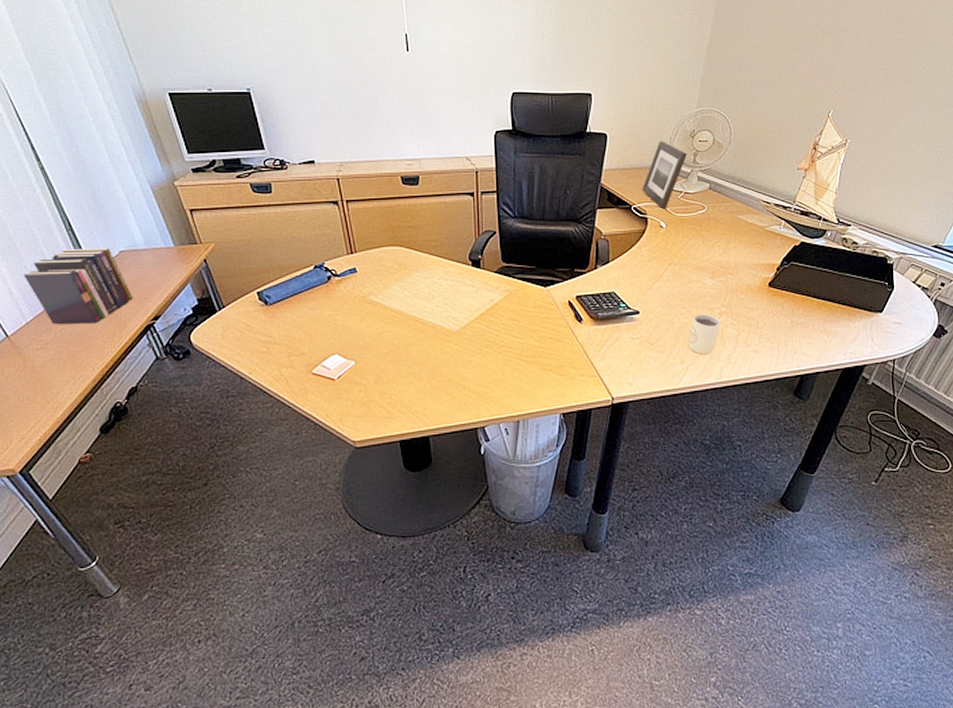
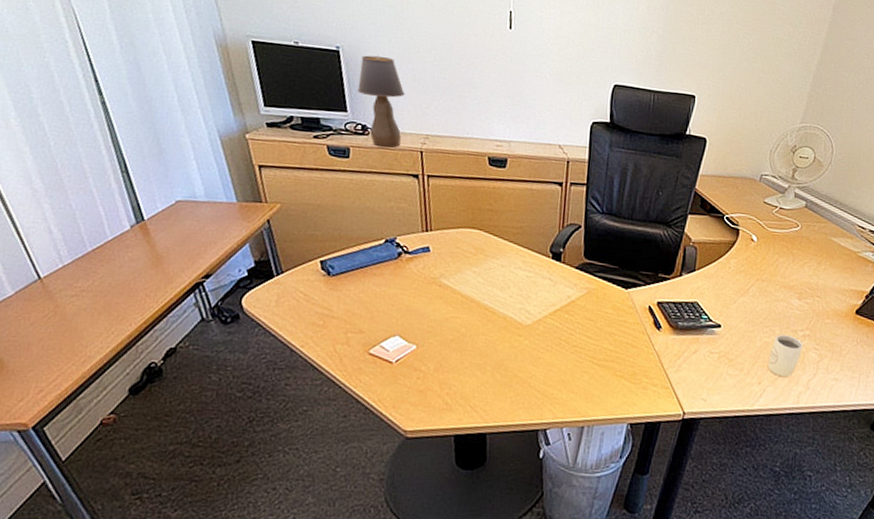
books: present [24,248,134,325] -> none [67,192,186,275]
table lamp: none [271,92,318,180] -> present [357,55,405,149]
picture frame: present [642,140,688,209] -> none [736,151,787,223]

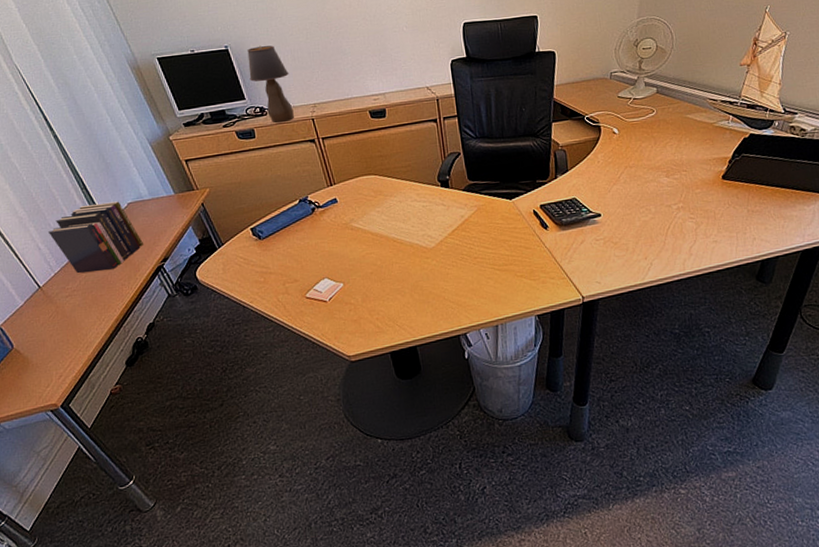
books: none [67,192,186,275] -> present [49,201,144,274]
mug: present [767,334,803,377] -> none [649,211,680,249]

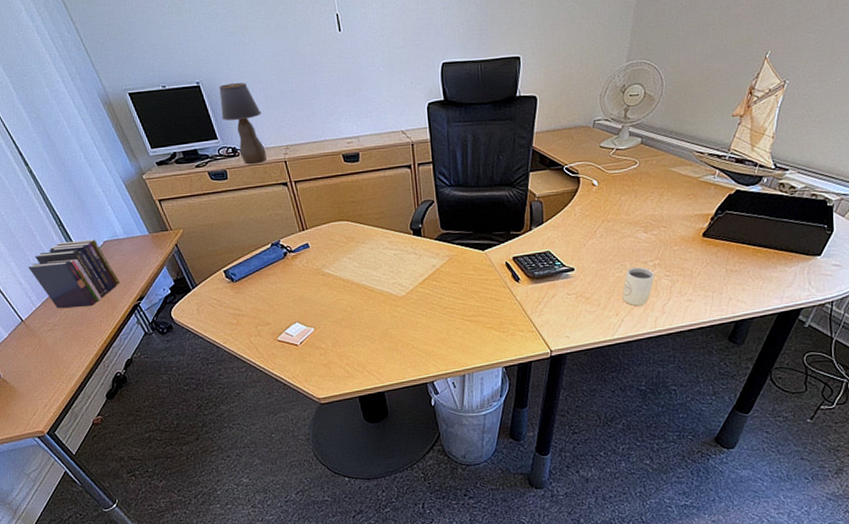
mug: none [649,211,680,249] -> present [622,267,654,306]

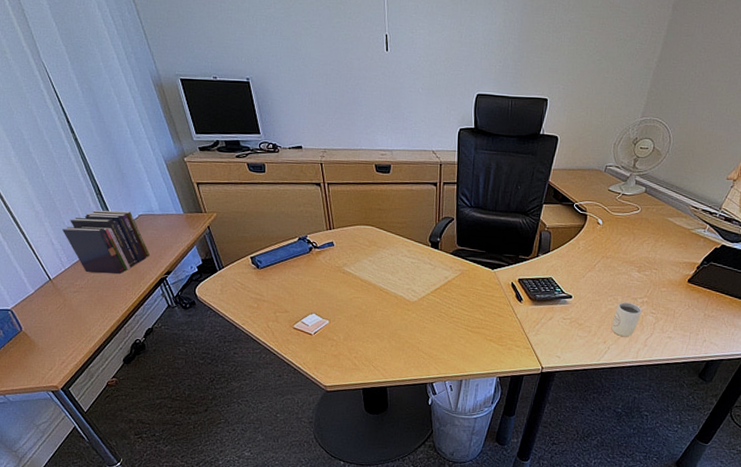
table lamp: present [219,82,268,165] -> none [266,83,305,163]

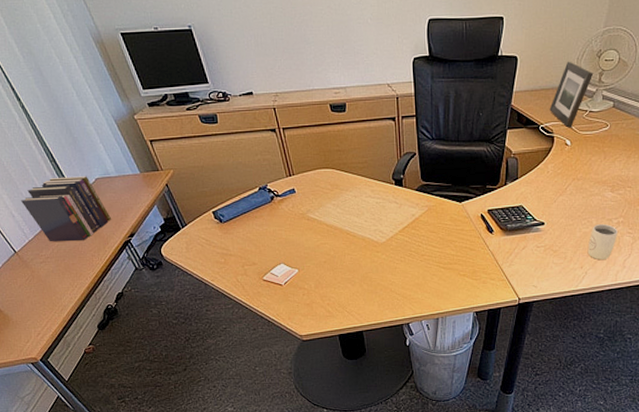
picture frame: none [584,145,629,208] -> present [549,61,594,128]

